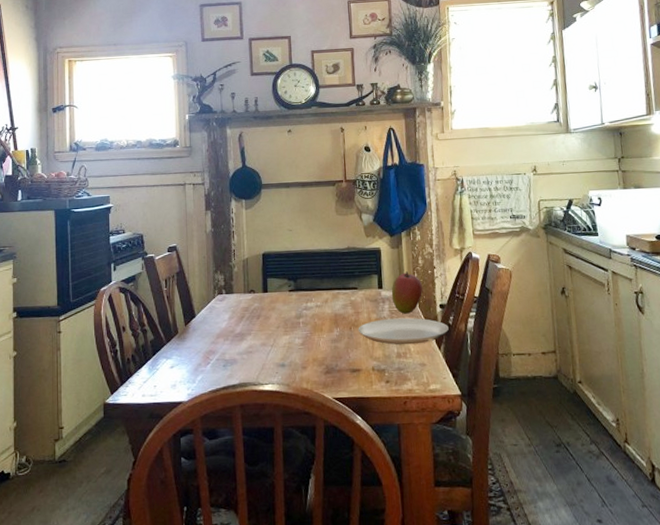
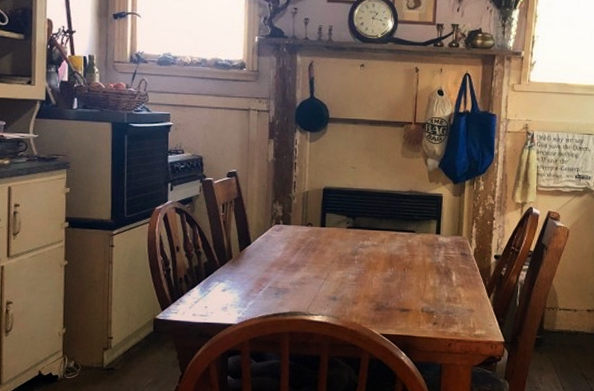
plate: present [358,317,449,345] -> none [411,264,500,291]
fruit: present [391,271,423,314] -> none [448,220,480,261]

